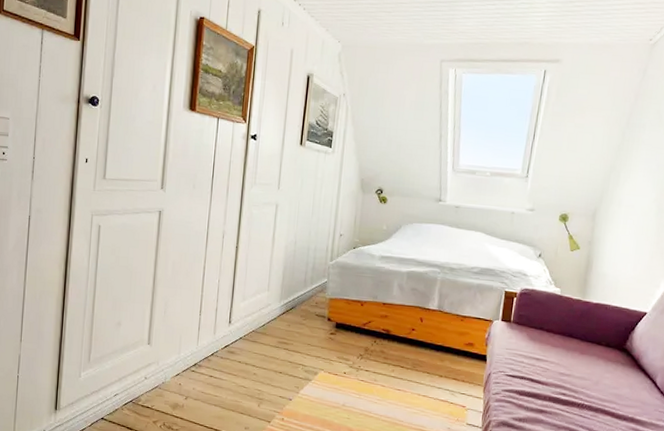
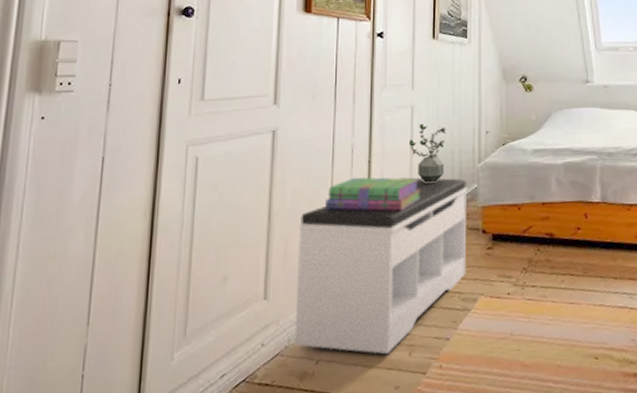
bench: none [169,264,319,403] -> present [294,177,468,355]
stack of books: none [199,258,278,292] -> present [325,177,420,211]
potted plant: none [271,220,305,273] -> present [408,123,446,183]

